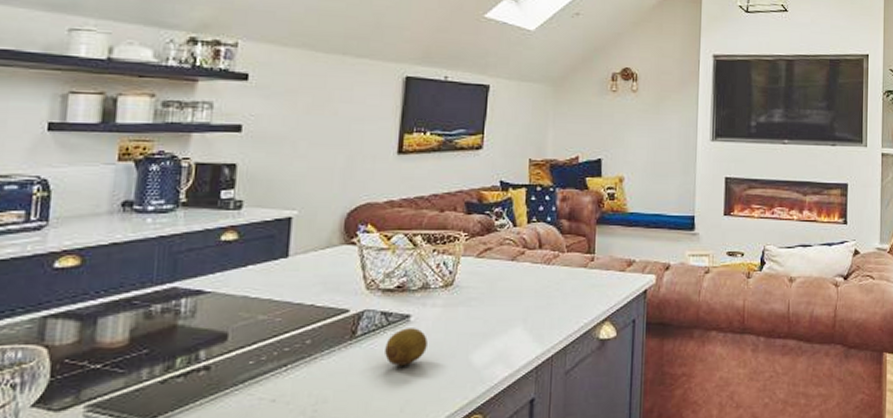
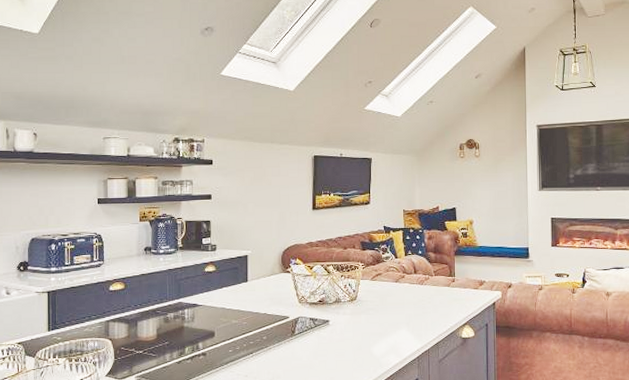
fruit: present [385,328,428,366] -> none [314,329,342,354]

